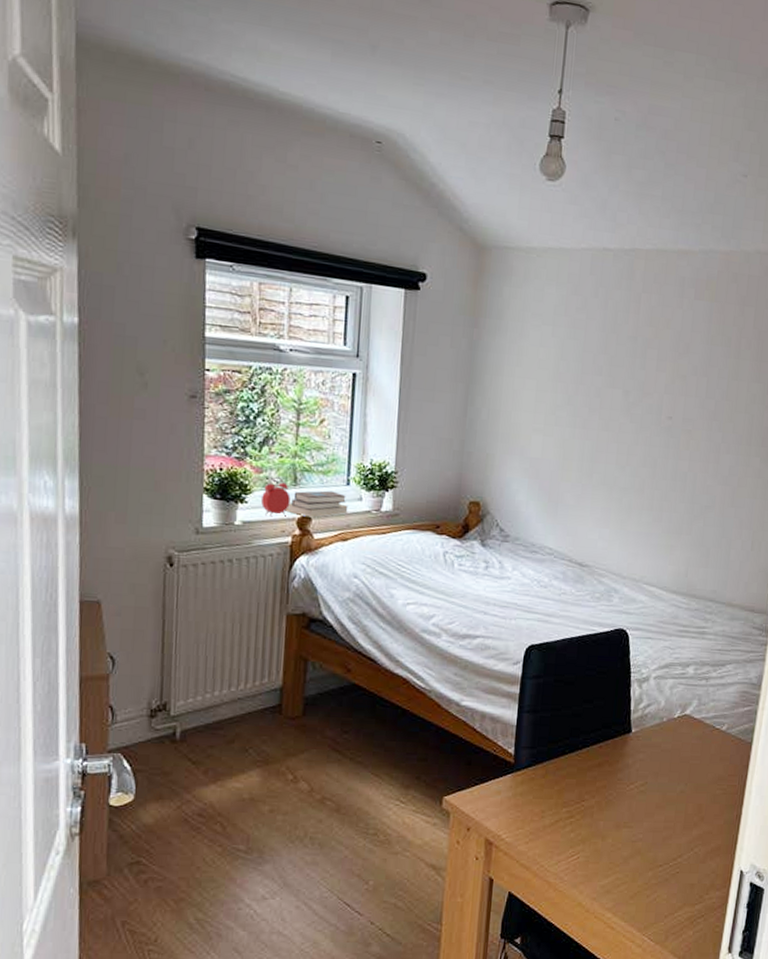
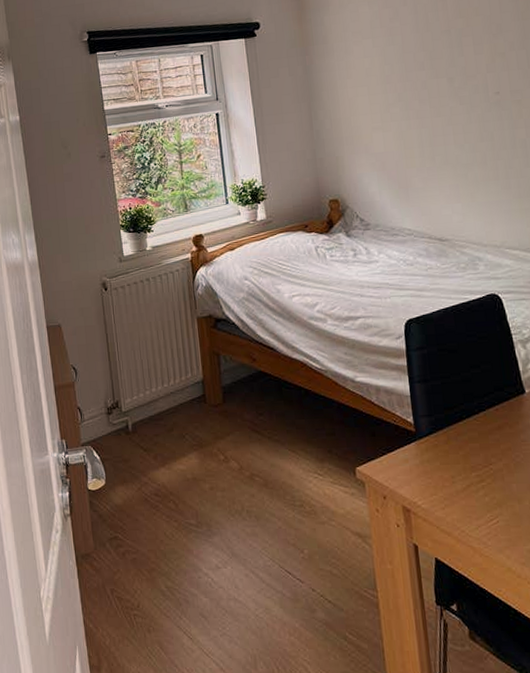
alarm clock: present [260,476,290,517] -> none [162,206,185,240]
books: present [285,490,349,518] -> none [182,210,231,235]

